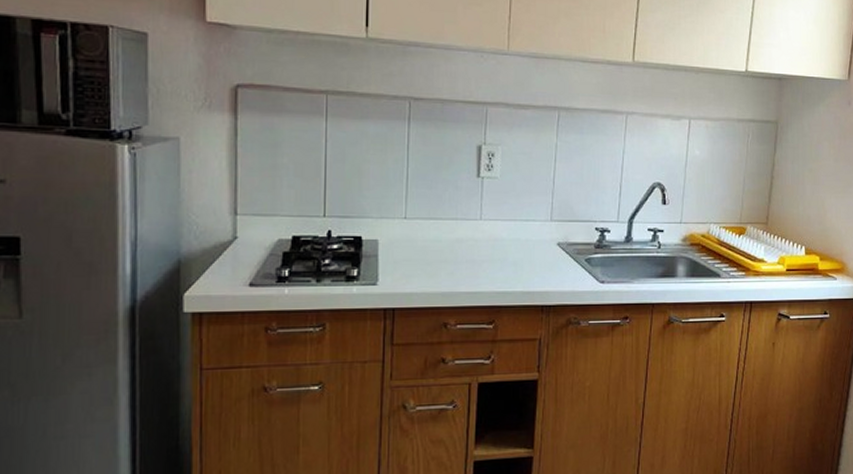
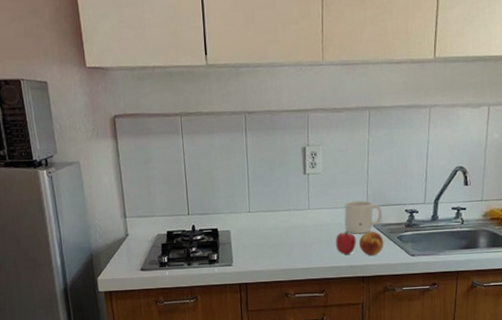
fruit: none [510,249,536,278] -> present [335,231,356,255]
mug: none [523,214,568,253] -> present [344,200,382,234]
fruit: none [539,252,569,281] -> present [358,232,384,256]

